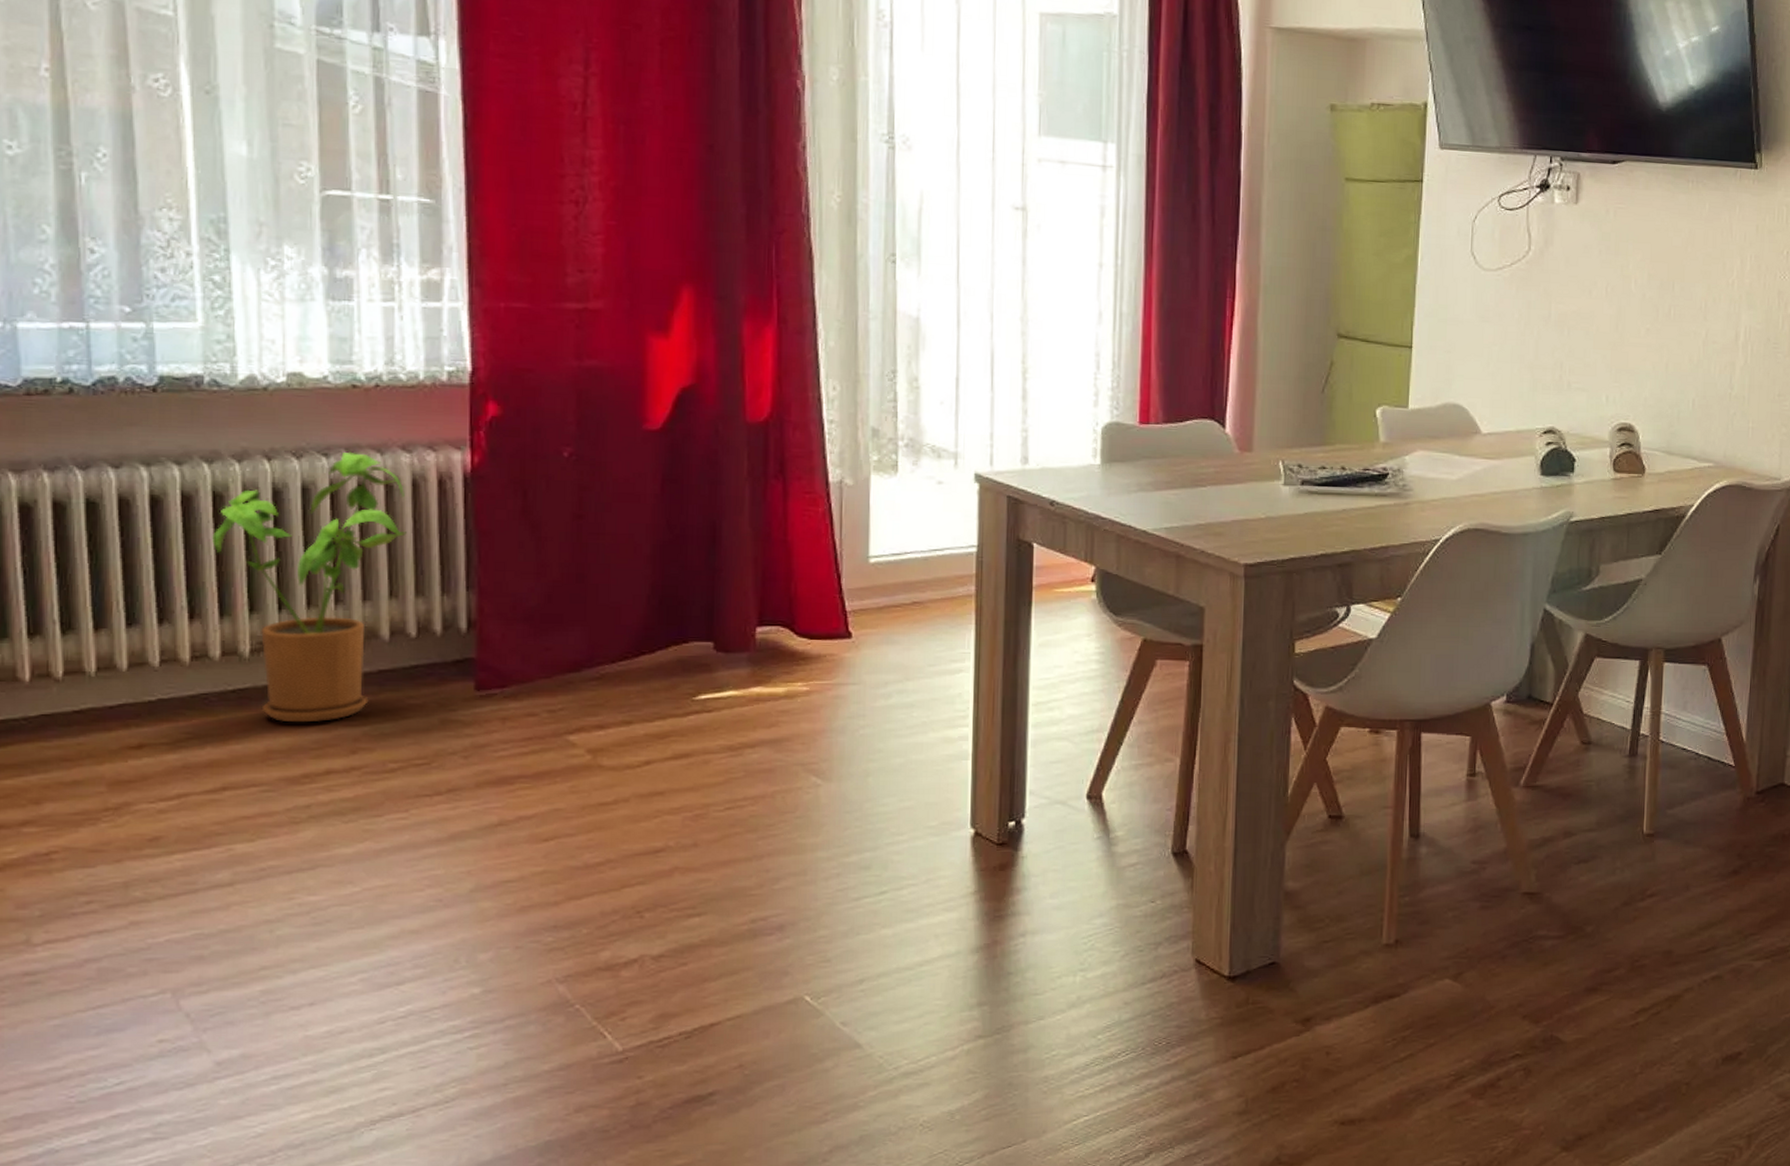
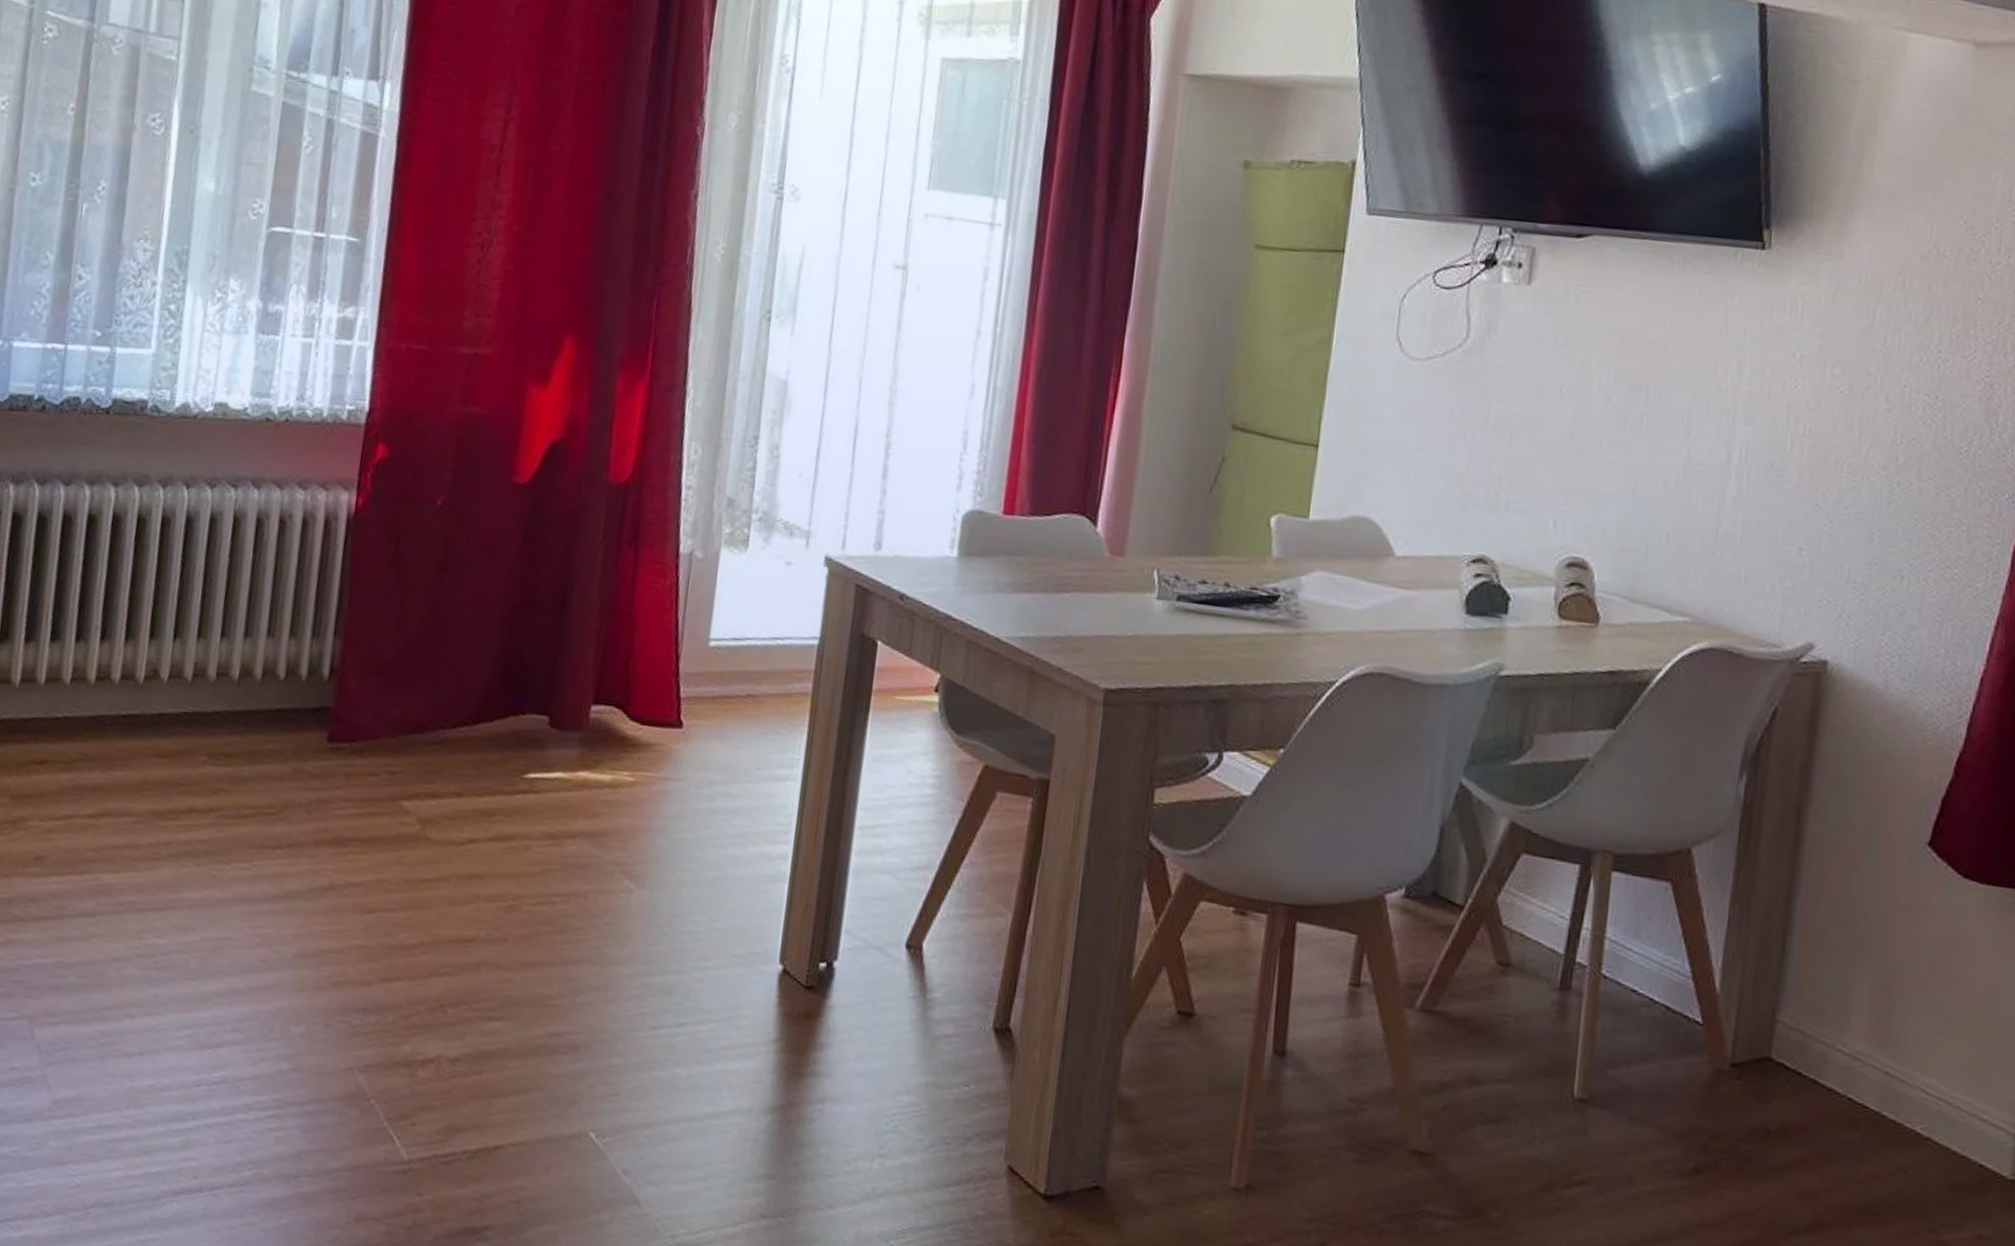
house plant: present [212,451,407,723] -> none [130,484,295,757]

